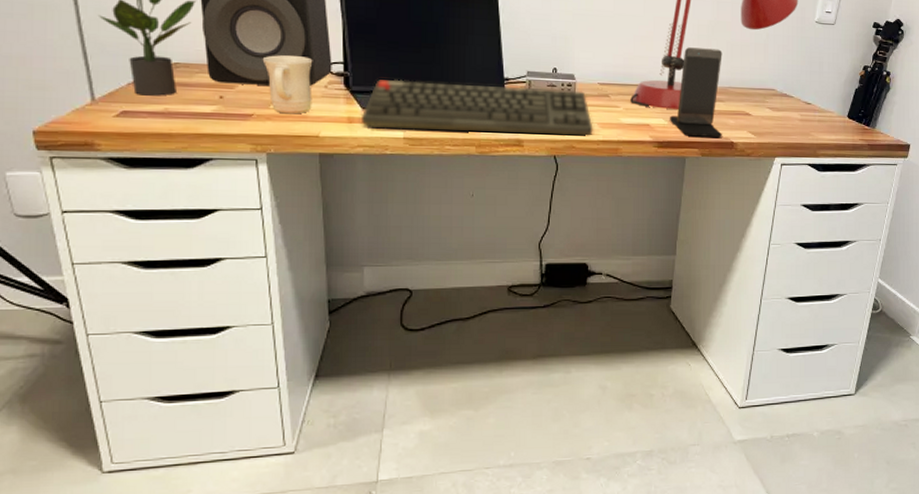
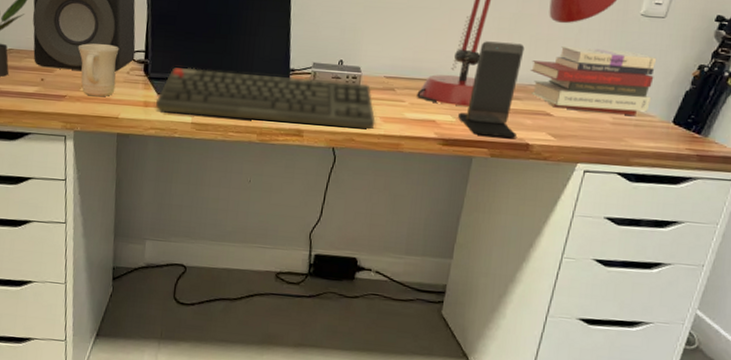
books: none [728,51,831,112] -> present [529,46,657,115]

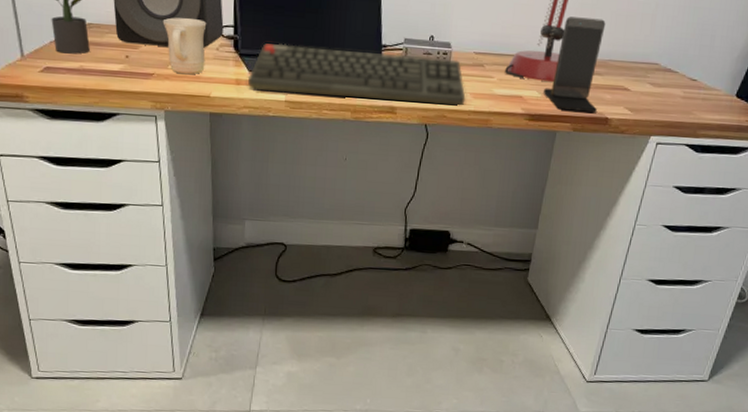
books: present [529,46,657,115] -> none [610,22,725,89]

